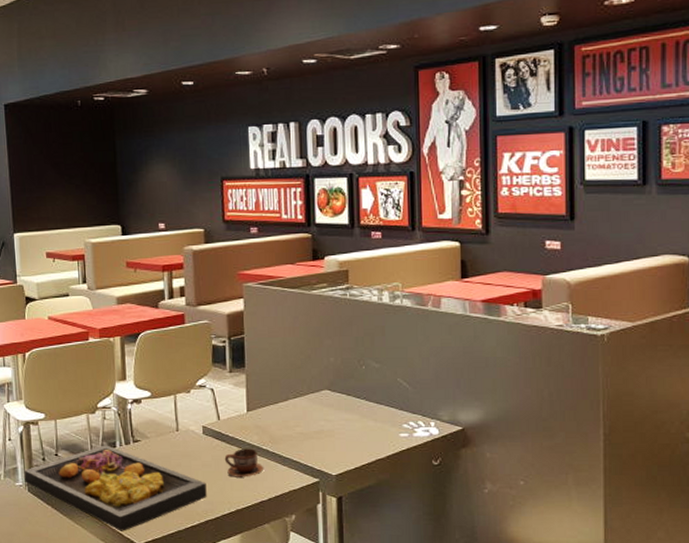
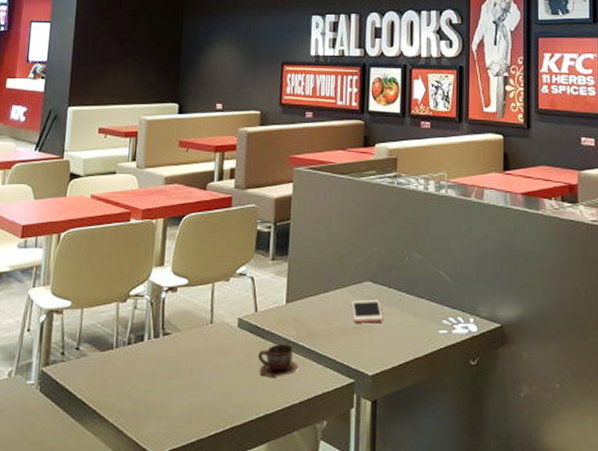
food tray: present [24,445,207,531] -> none [37,338,236,440]
cell phone: none [311,406,344,428] -> present [352,299,384,323]

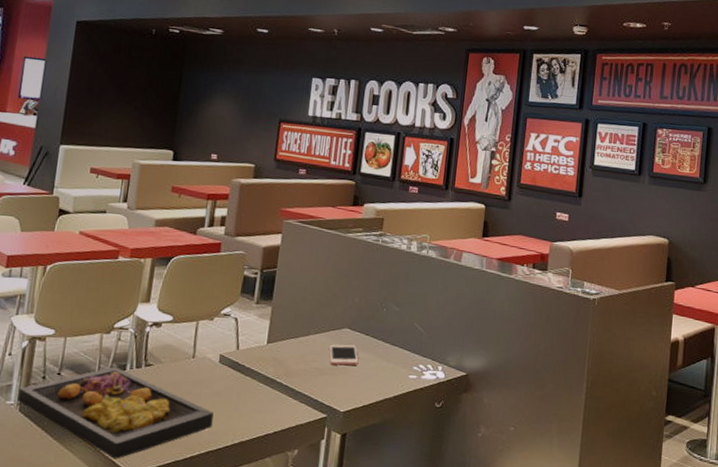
food tray: none [37,338,236,440] -> present [17,367,214,459]
cup: present [257,344,299,377] -> none [236,379,275,409]

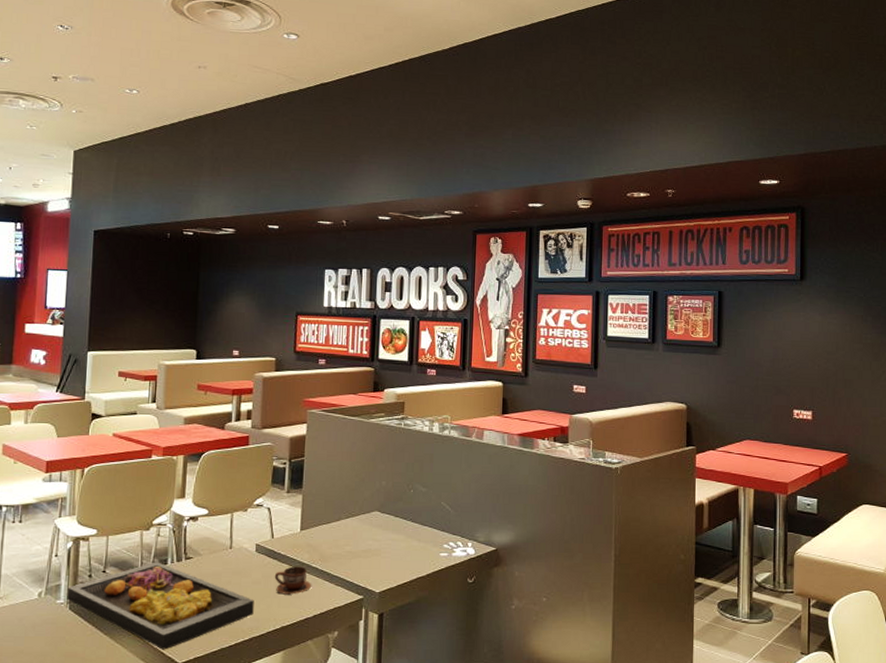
cup: none [236,379,275,409] -> present [274,566,312,595]
cell phone: present [329,344,359,366] -> none [361,527,390,548]

